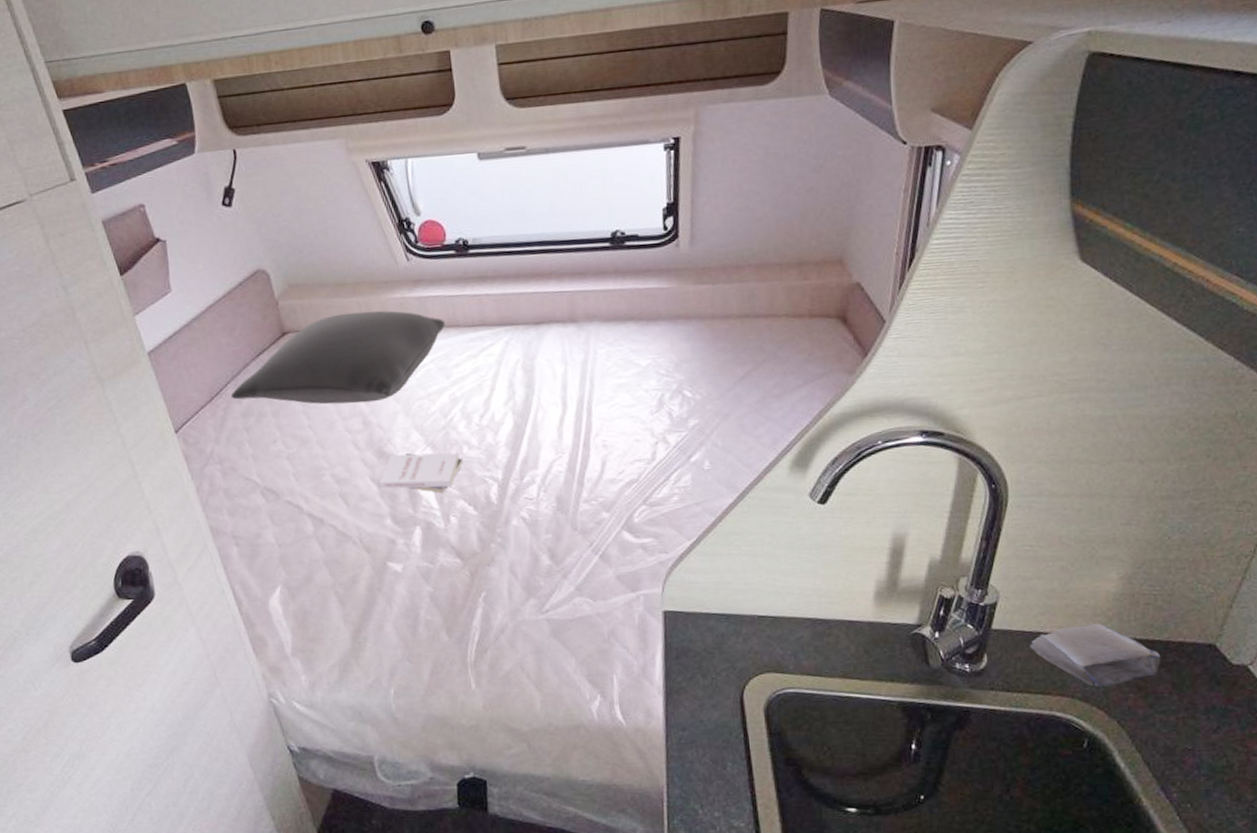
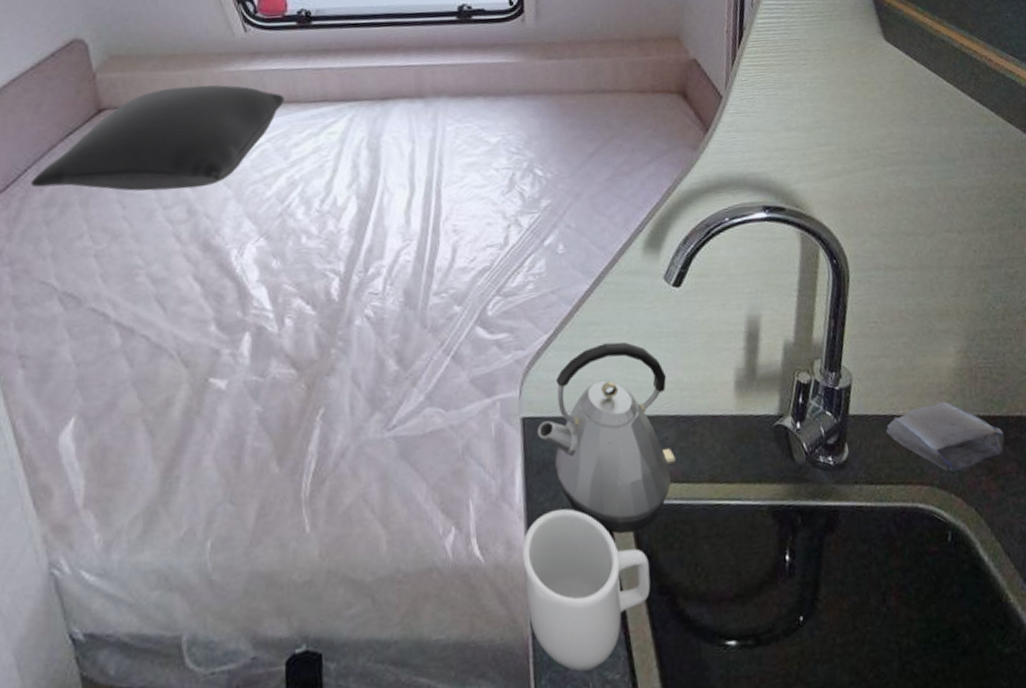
books: present [378,452,464,493] -> none [202,243,302,291]
mug: none [660,689,779,817] -> present [521,508,651,671]
kettle: none [677,551,811,714] -> present [537,342,677,534]

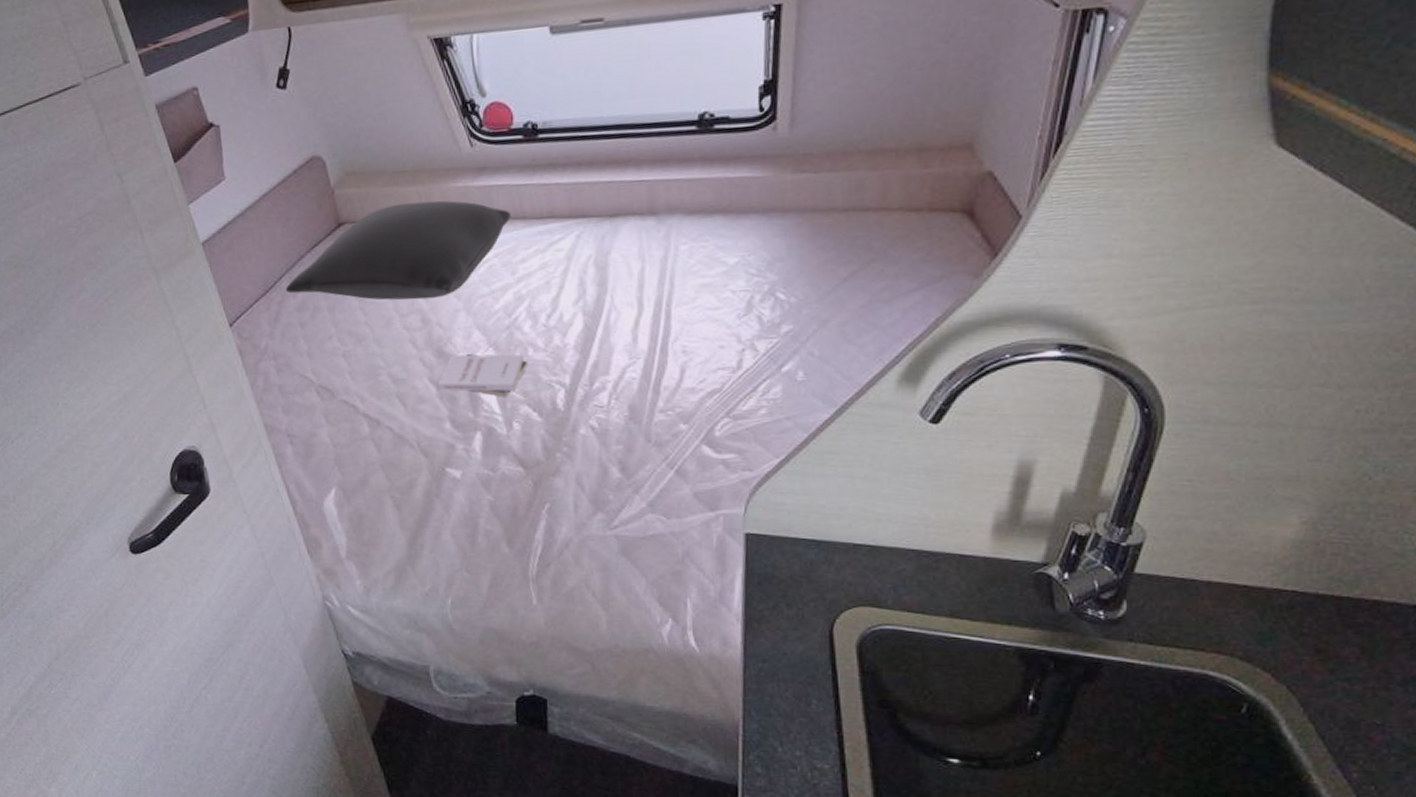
books: none [202,243,302,291] -> present [437,354,529,397]
mug: present [521,508,651,671] -> none [737,619,872,756]
kettle: present [537,342,677,534] -> none [760,473,913,650]
sponge: present [885,401,1005,472] -> none [1180,573,1349,646]

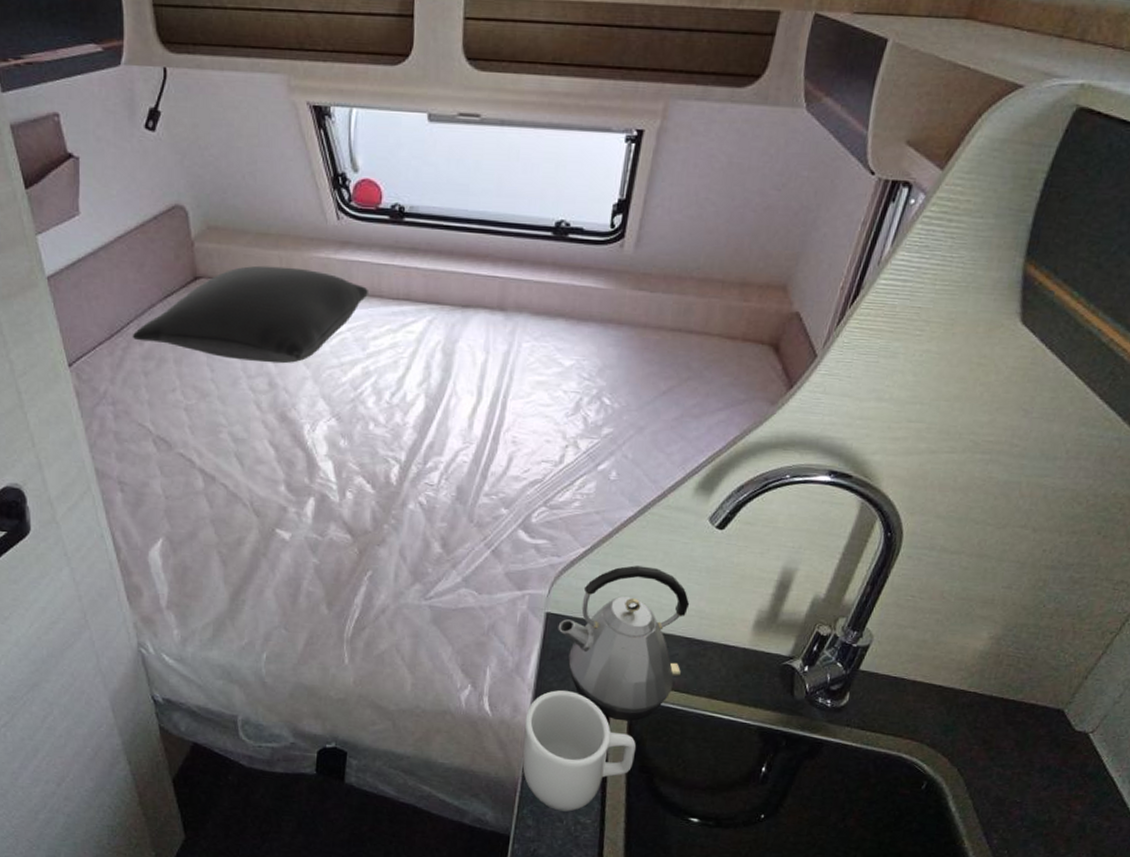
books: present [437,354,529,397] -> none [276,421,368,467]
mug: none [737,619,872,756] -> present [522,690,637,812]
kettle: none [760,473,913,650] -> present [558,565,690,722]

